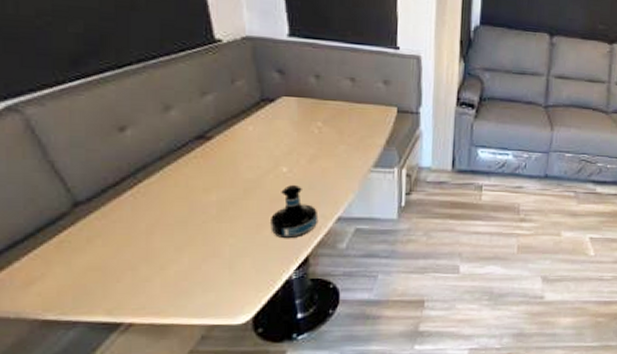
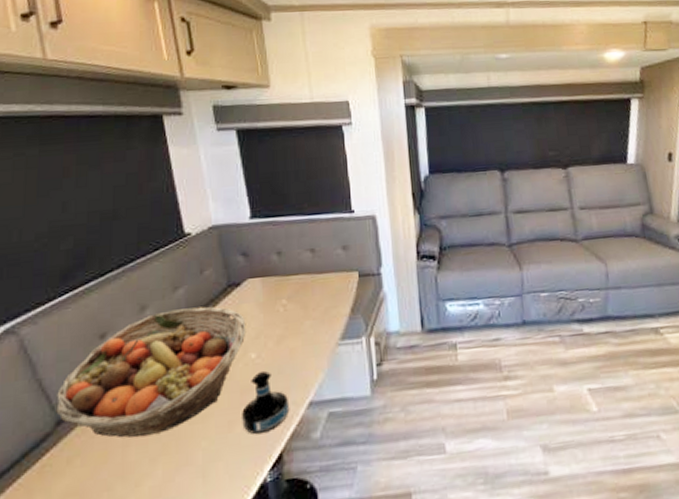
fruit basket: none [72,114,279,228] -> present [56,306,247,438]

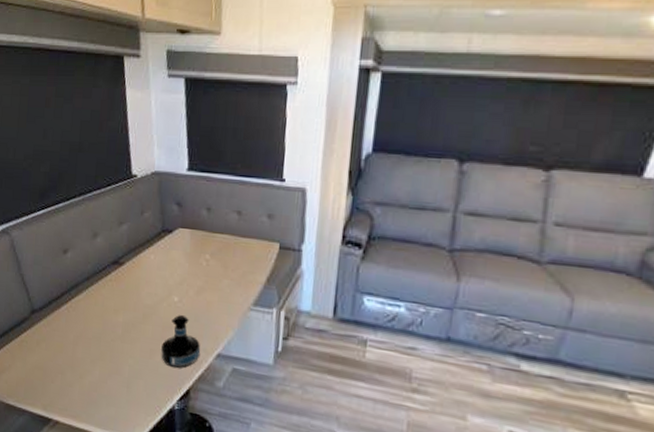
fruit basket: present [56,306,247,438] -> none [32,242,174,343]

